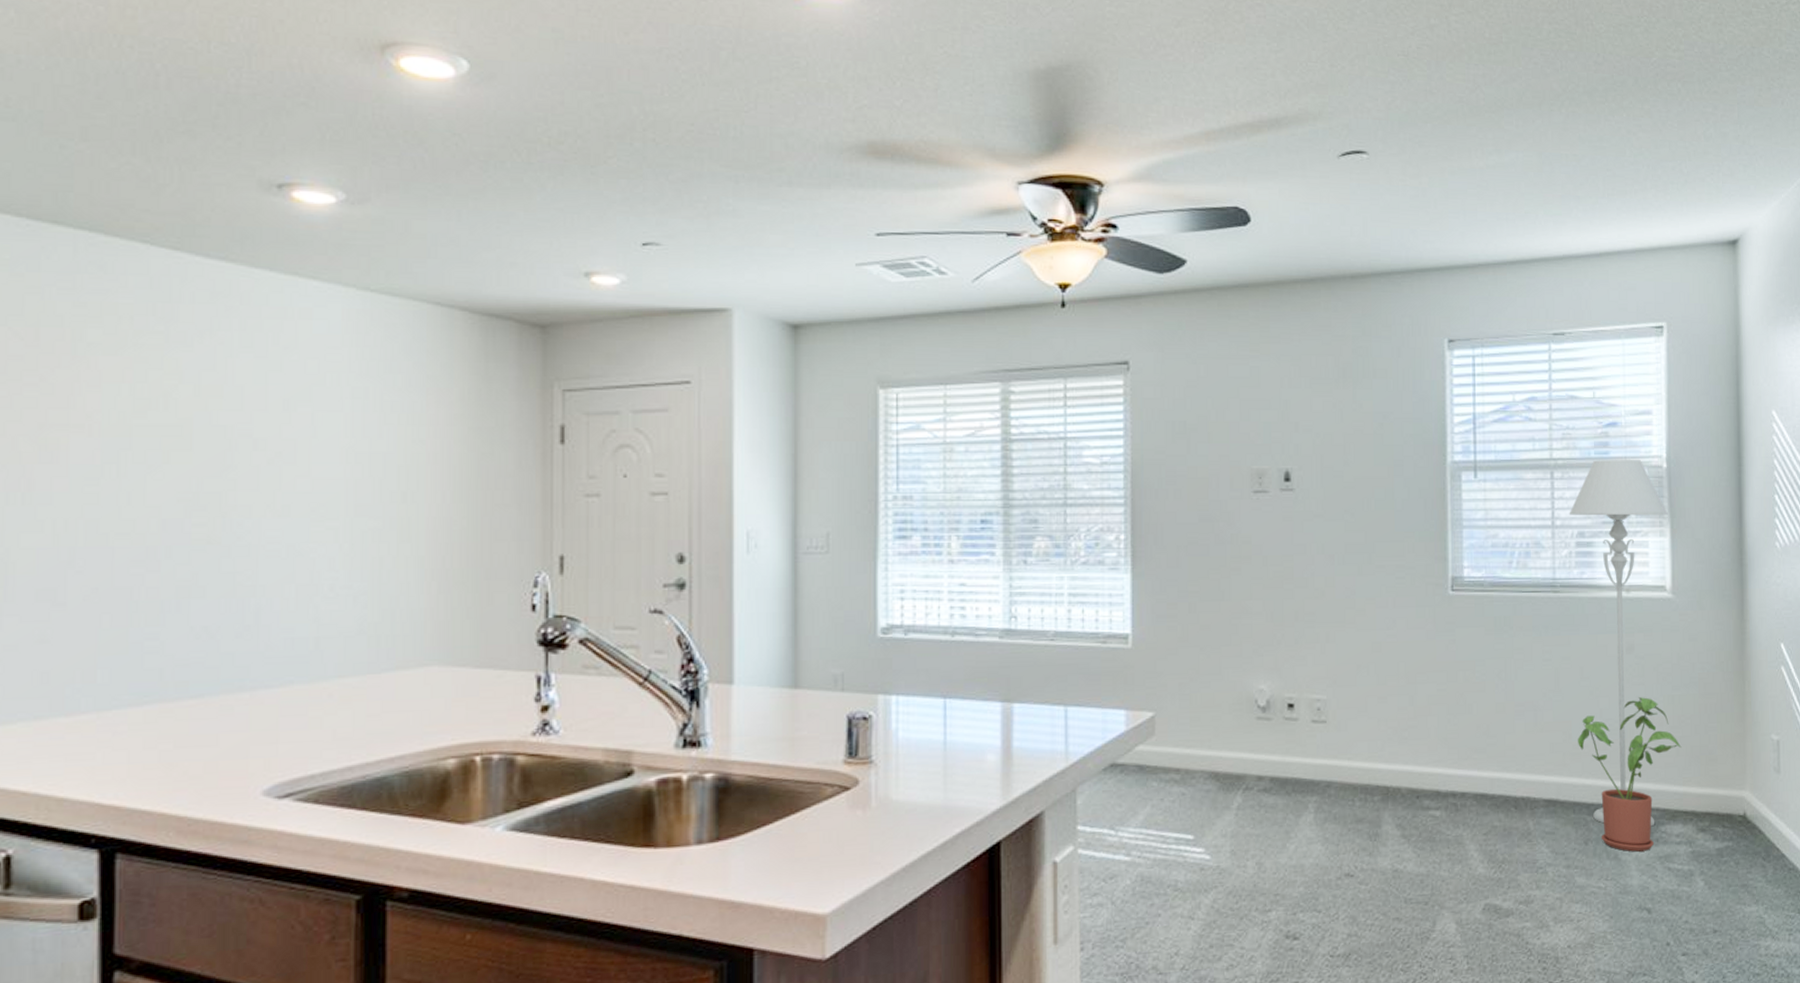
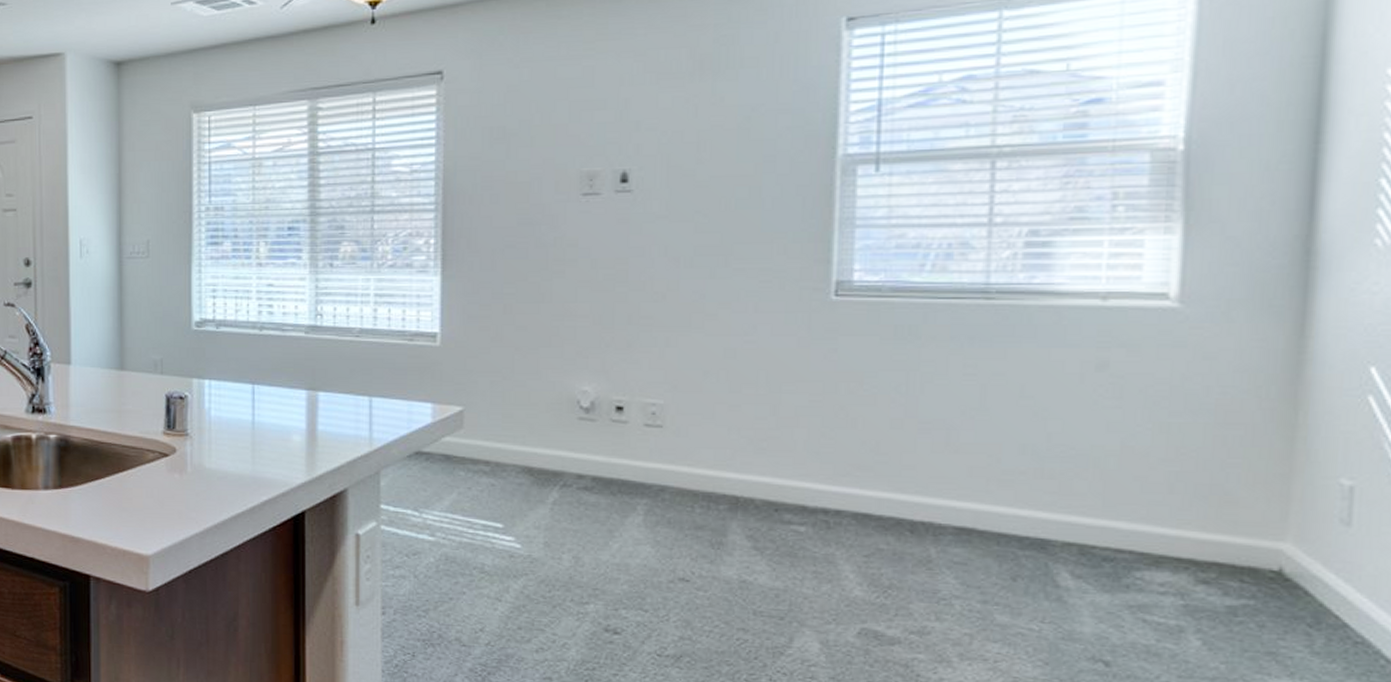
floor lamp: present [1569,459,1668,827] -> none [1016,141,1181,571]
house plant: present [1578,697,1682,852] -> none [1010,422,1179,597]

